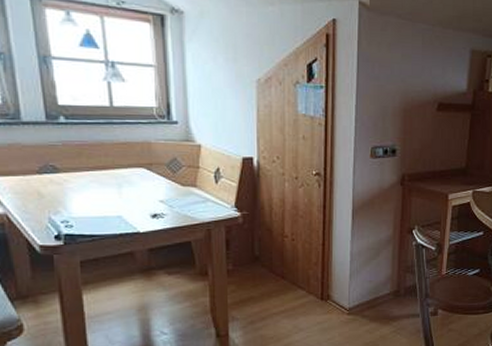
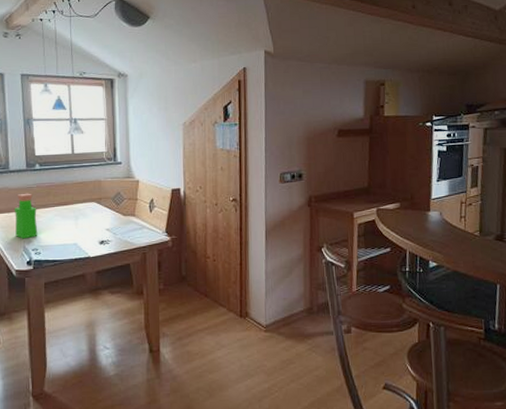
bottle: none [31,152,68,209] -> present [14,193,38,239]

